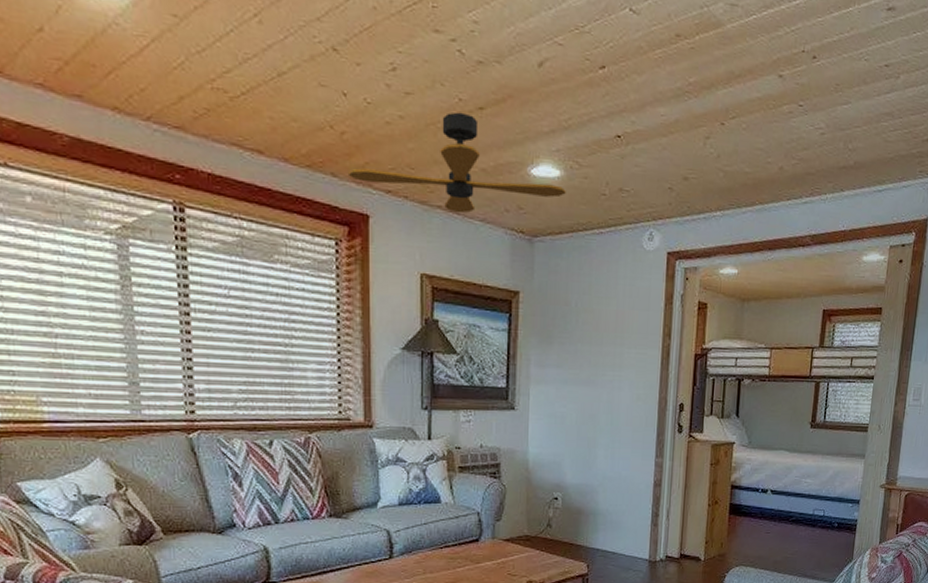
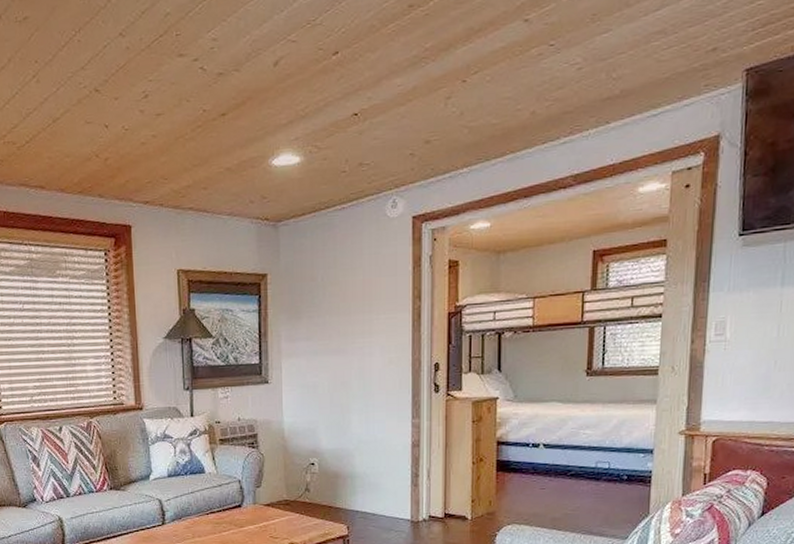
ceiling fan: present [347,112,566,214] -> none [112,121,306,212]

